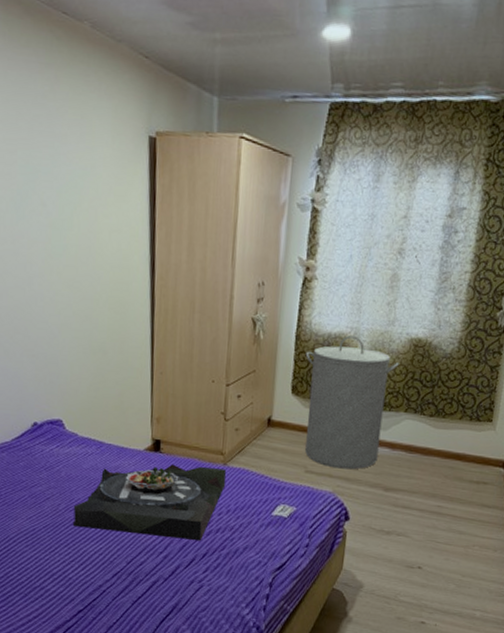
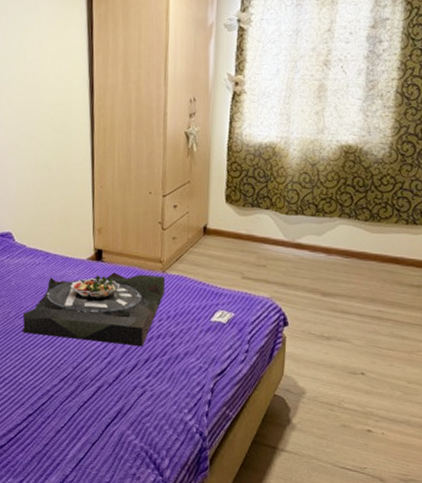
laundry hamper: present [305,335,399,470] -> none [237,145,330,275]

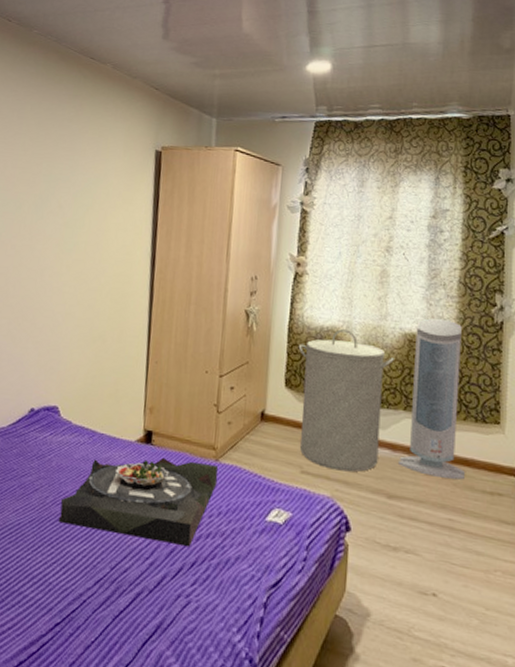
laundry hamper: none [237,145,330,275] -> present [298,329,394,472]
air purifier: none [333,128,397,276] -> present [399,318,465,480]

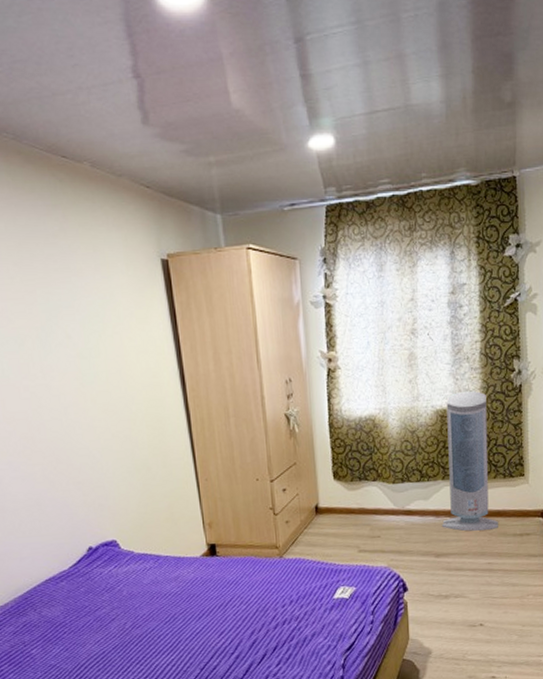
serving tray: present [59,457,219,546] -> none [140,562,285,643]
laundry hamper: present [298,329,394,472] -> none [340,416,429,544]

